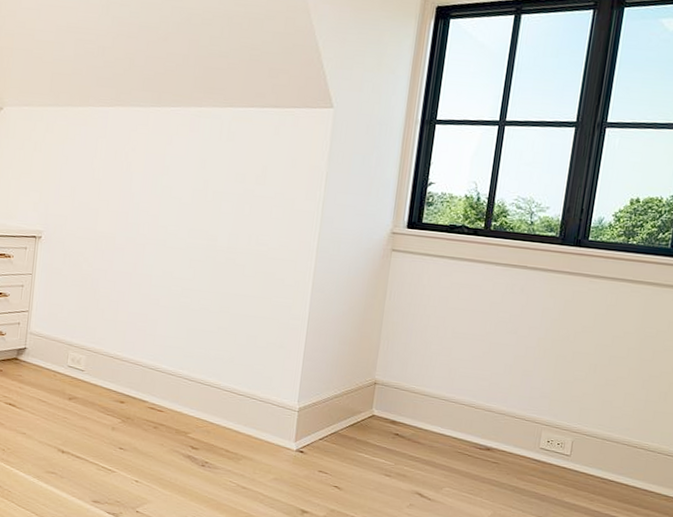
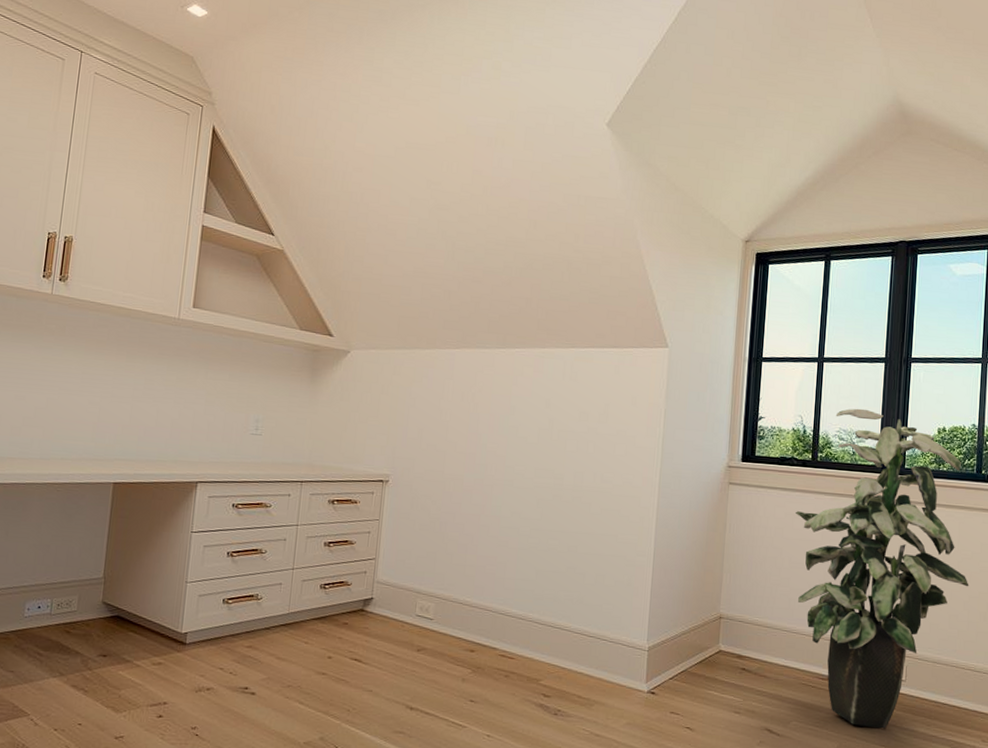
indoor plant: none [459,175,655,501] -> present [796,408,969,729]

